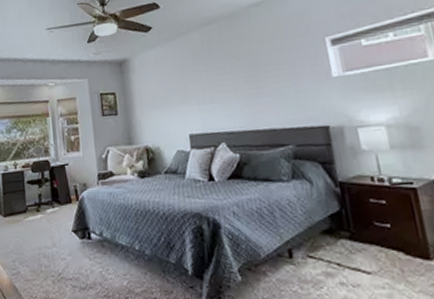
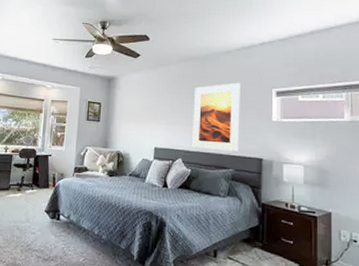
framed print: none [226,37,296,127] -> present [192,82,240,152]

